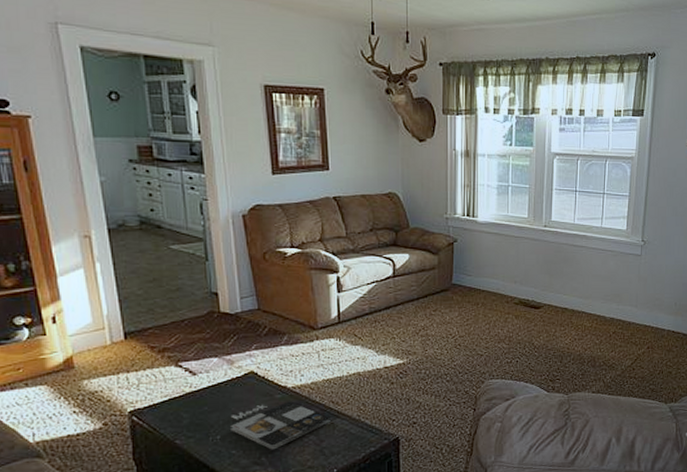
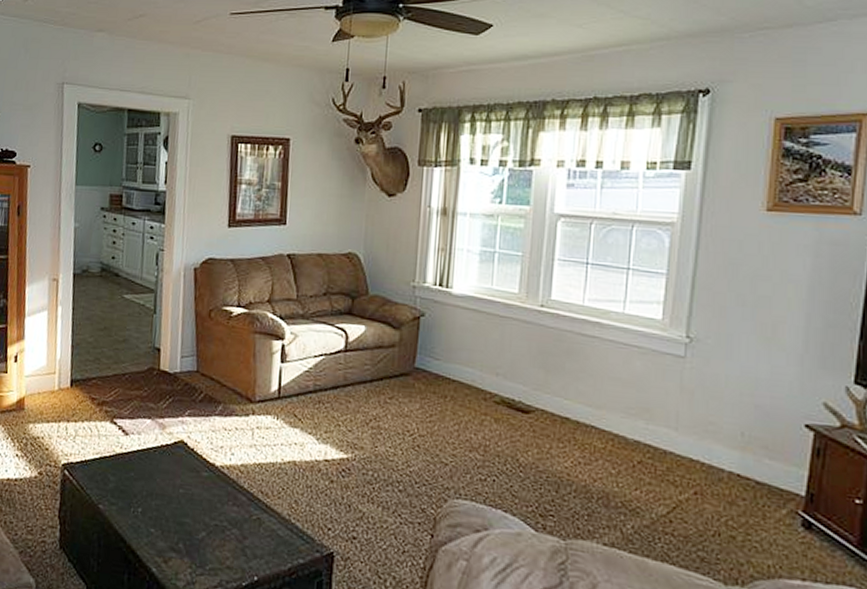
magazine: present [230,401,331,450] -> none [153,480,257,537]

